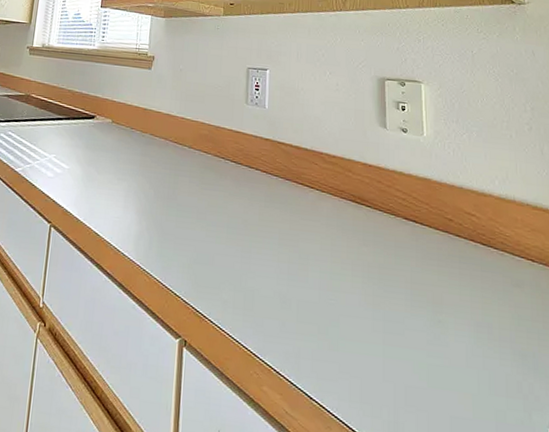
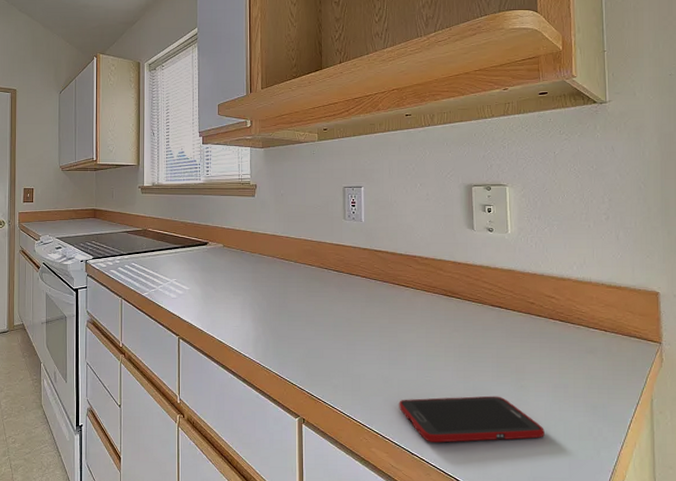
cell phone: none [297,325,466,391] -> present [399,395,545,443]

